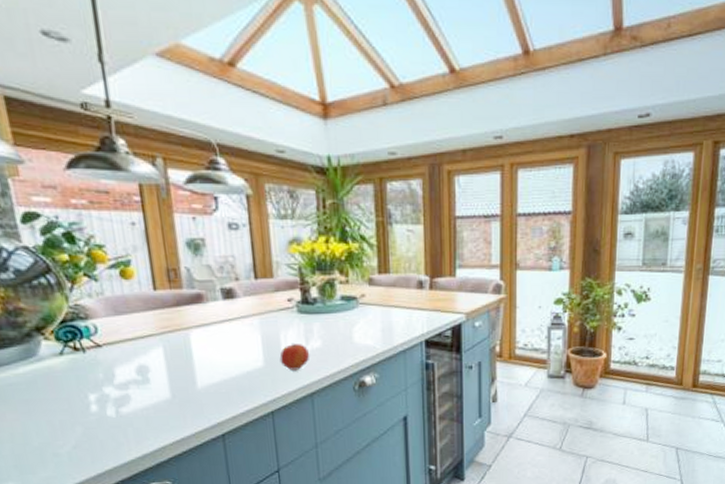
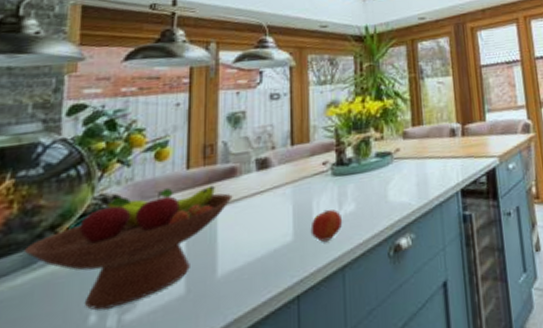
fruit bowl: none [18,304,203,402] -> present [25,185,233,311]

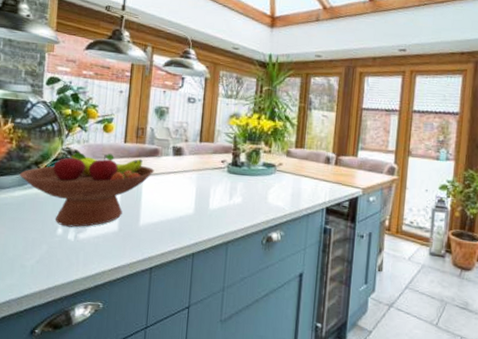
apple: present [310,209,343,242] -> none [207,197,231,220]

